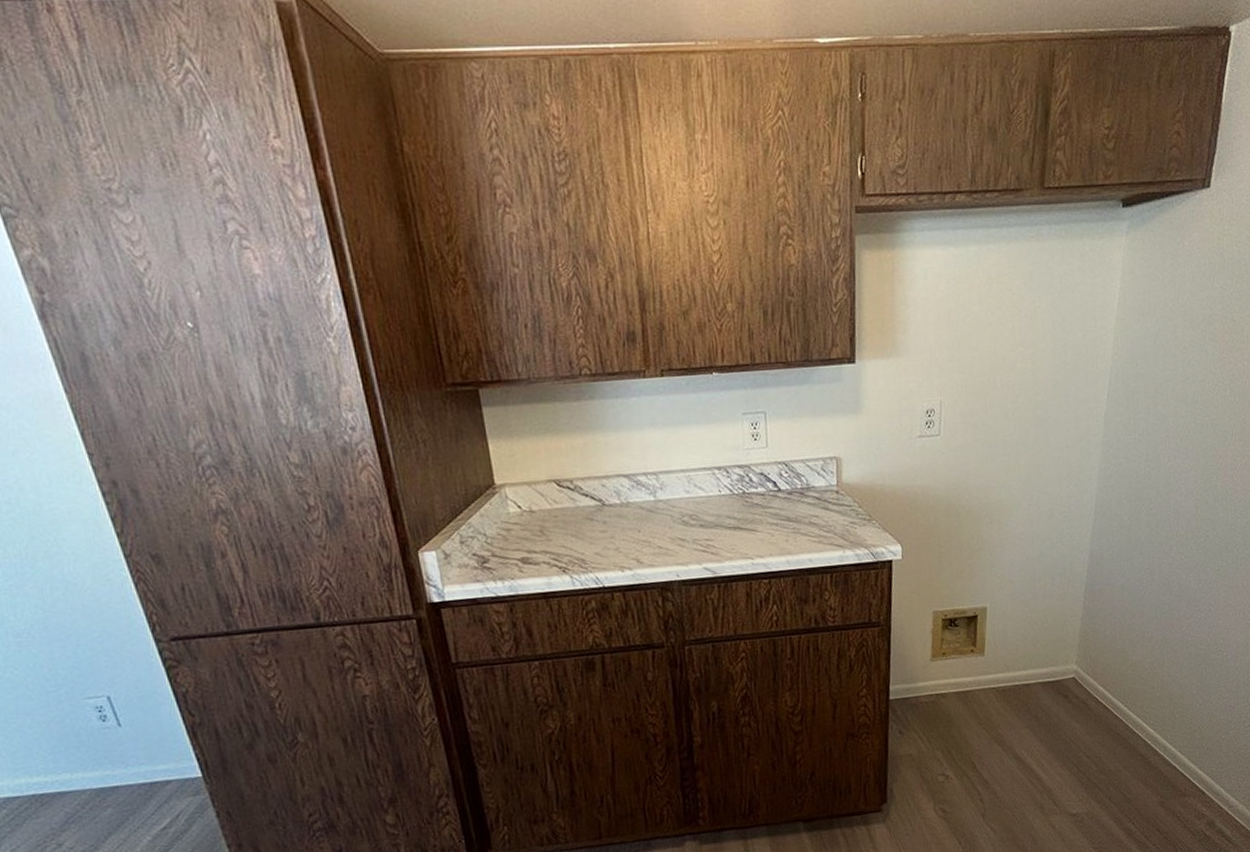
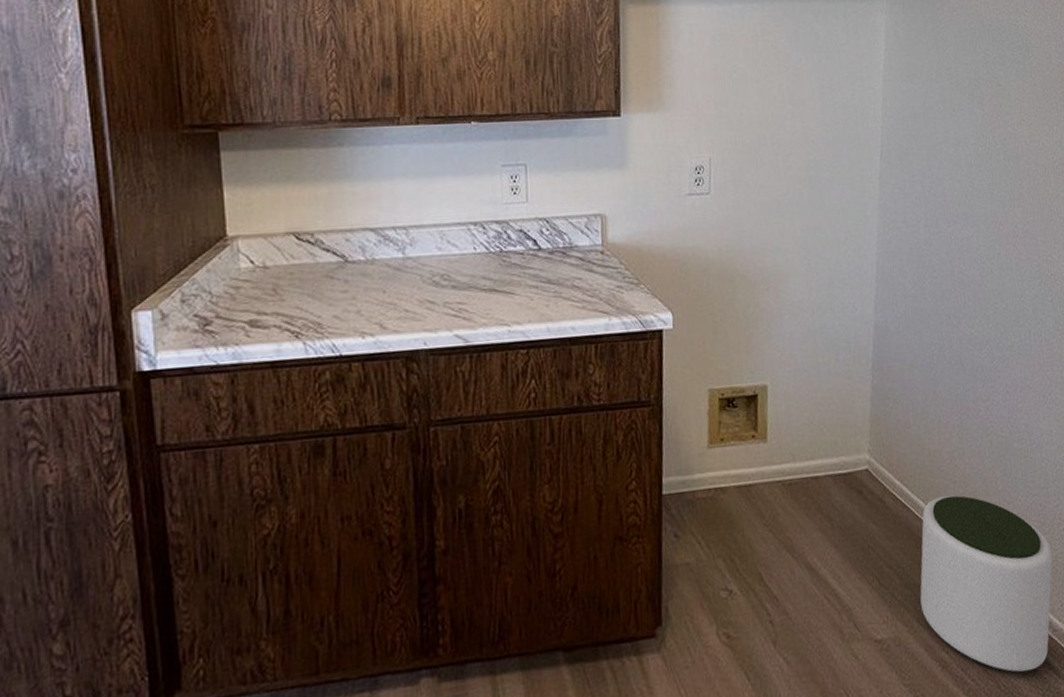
plant pot: none [1113,698,1236,839] -> present [920,495,1053,672]

